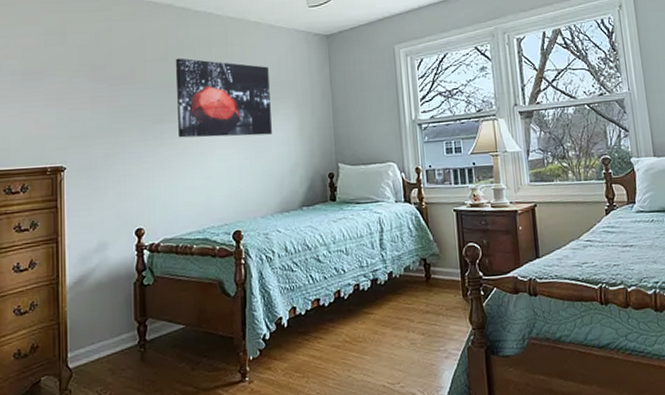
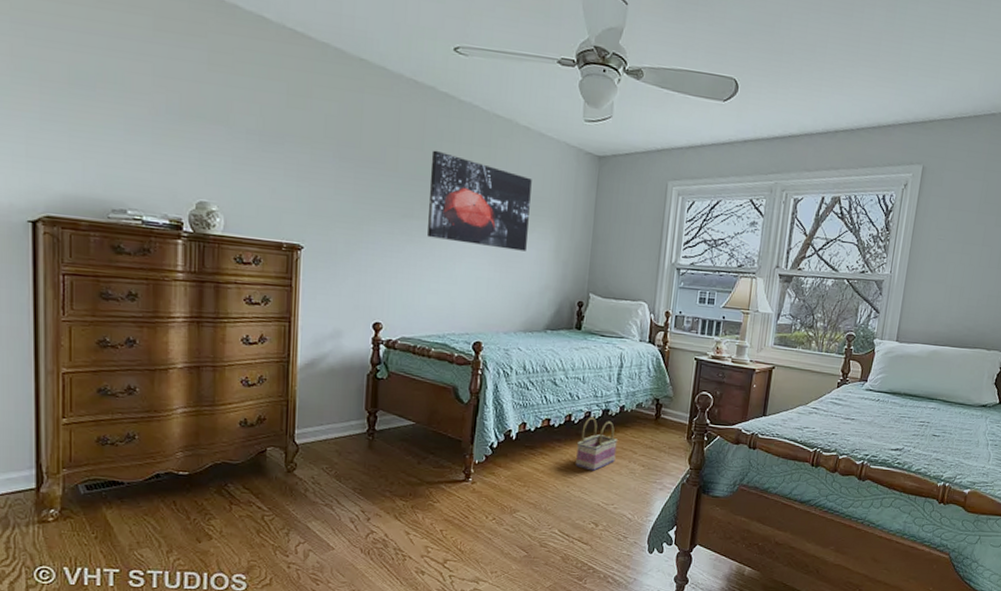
basket: none [350,289,393,349] -> present [576,417,618,471]

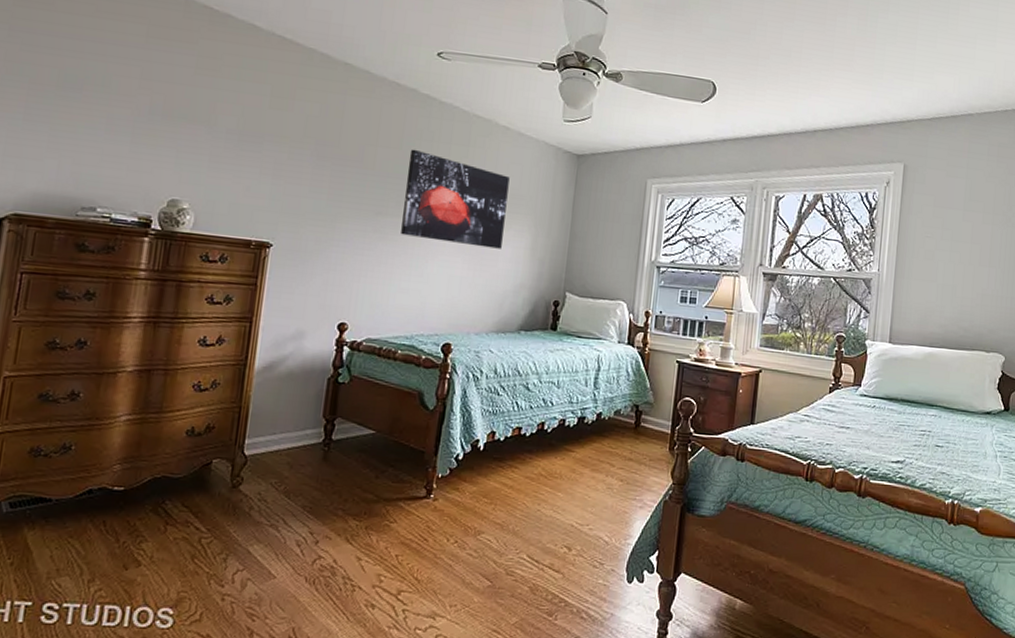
basket: present [576,417,618,471] -> none [548,425,594,486]

